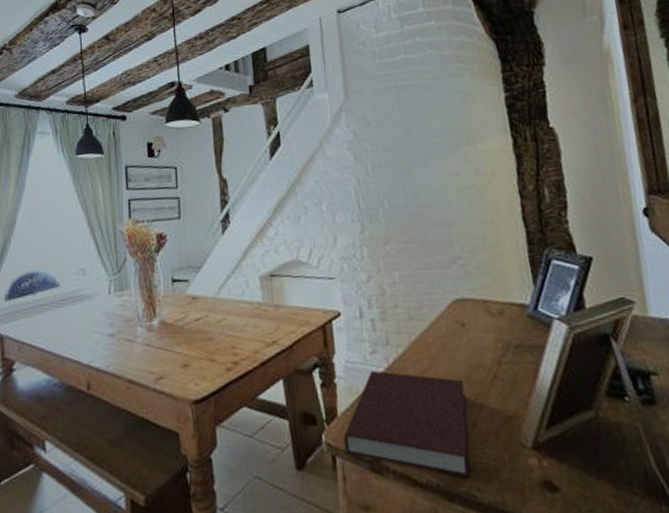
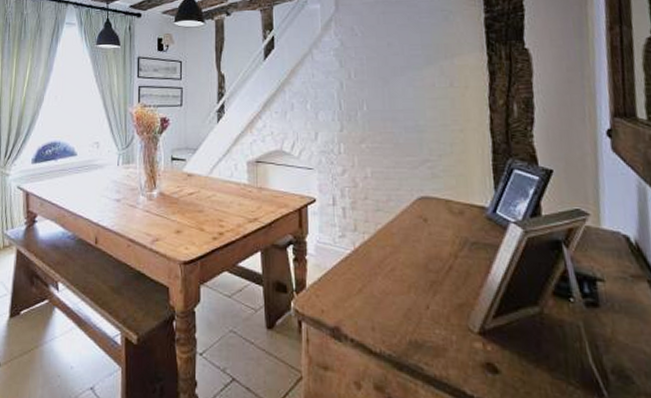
notebook: present [343,370,471,478] -> none [310,251,422,353]

